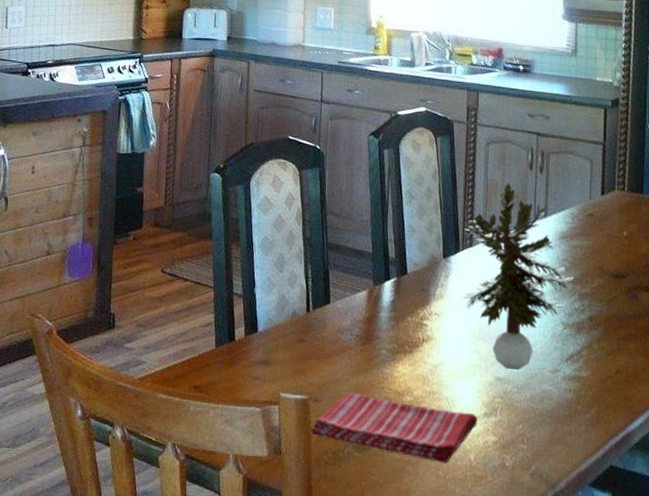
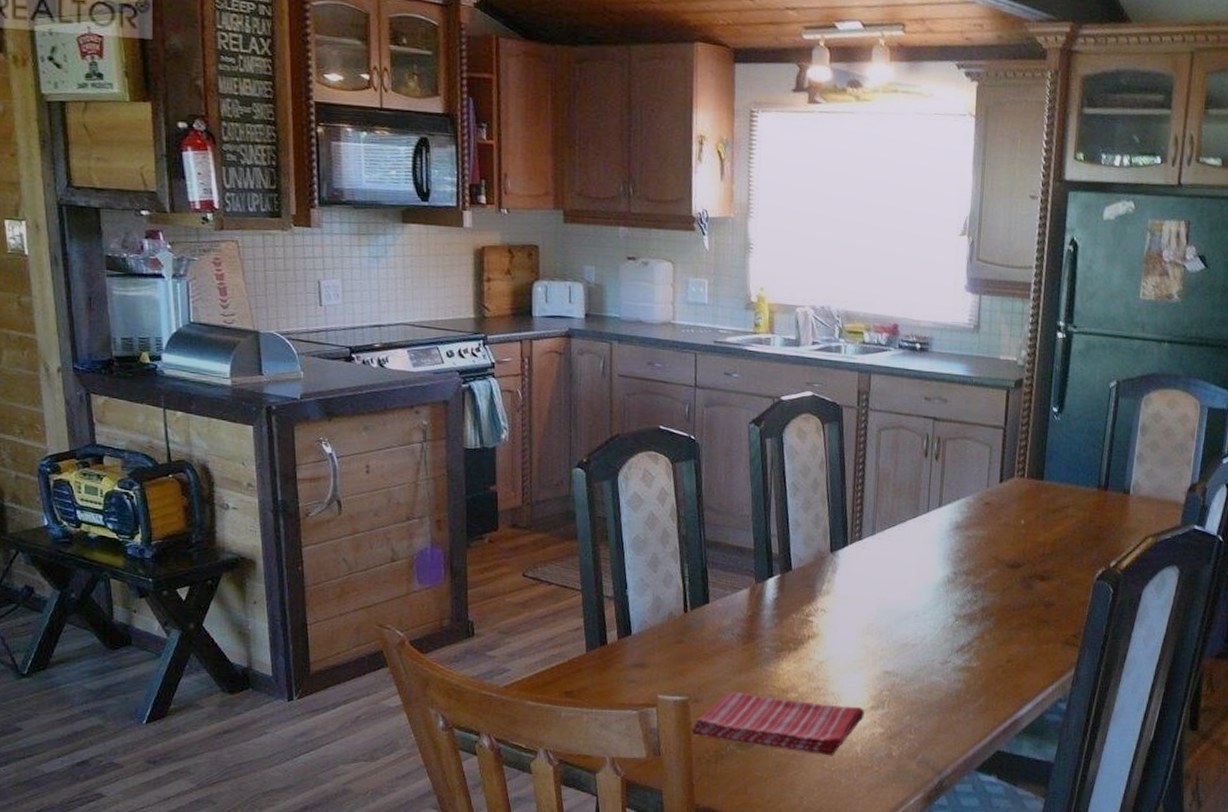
potted plant: present [459,183,575,371] -> none [847,472,968,664]

